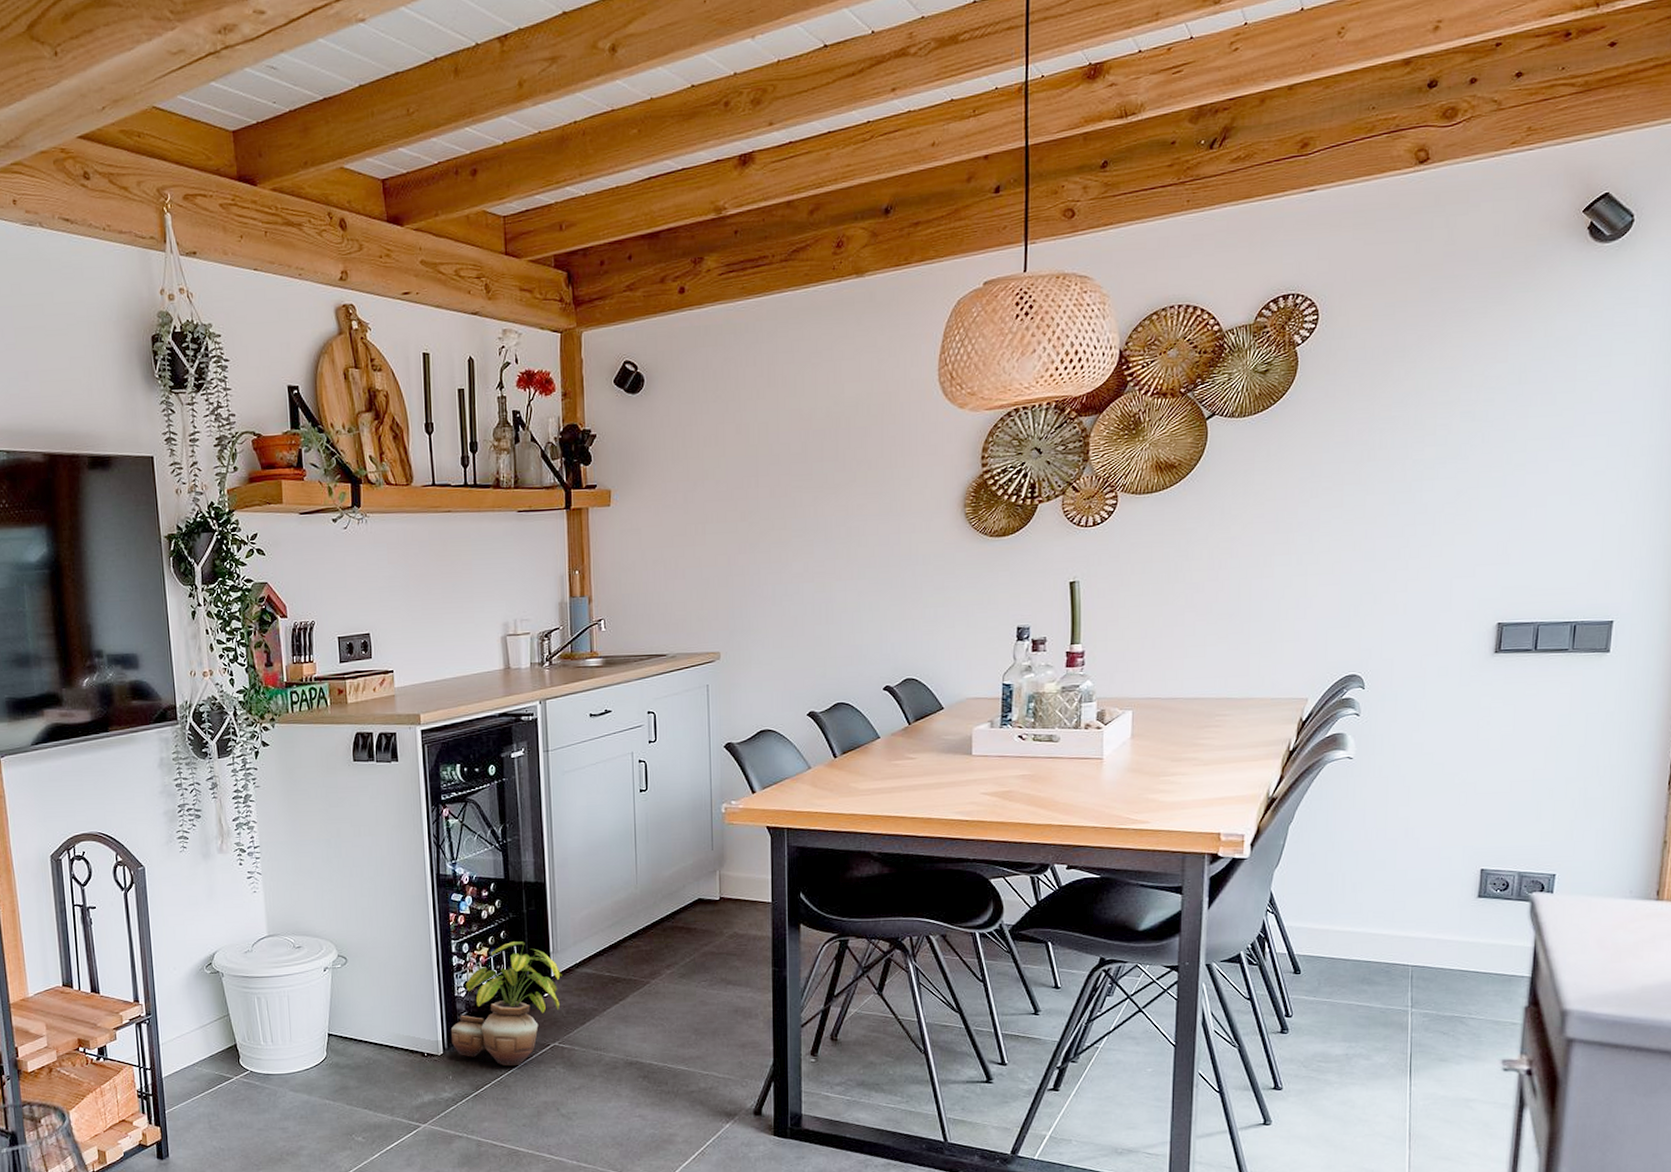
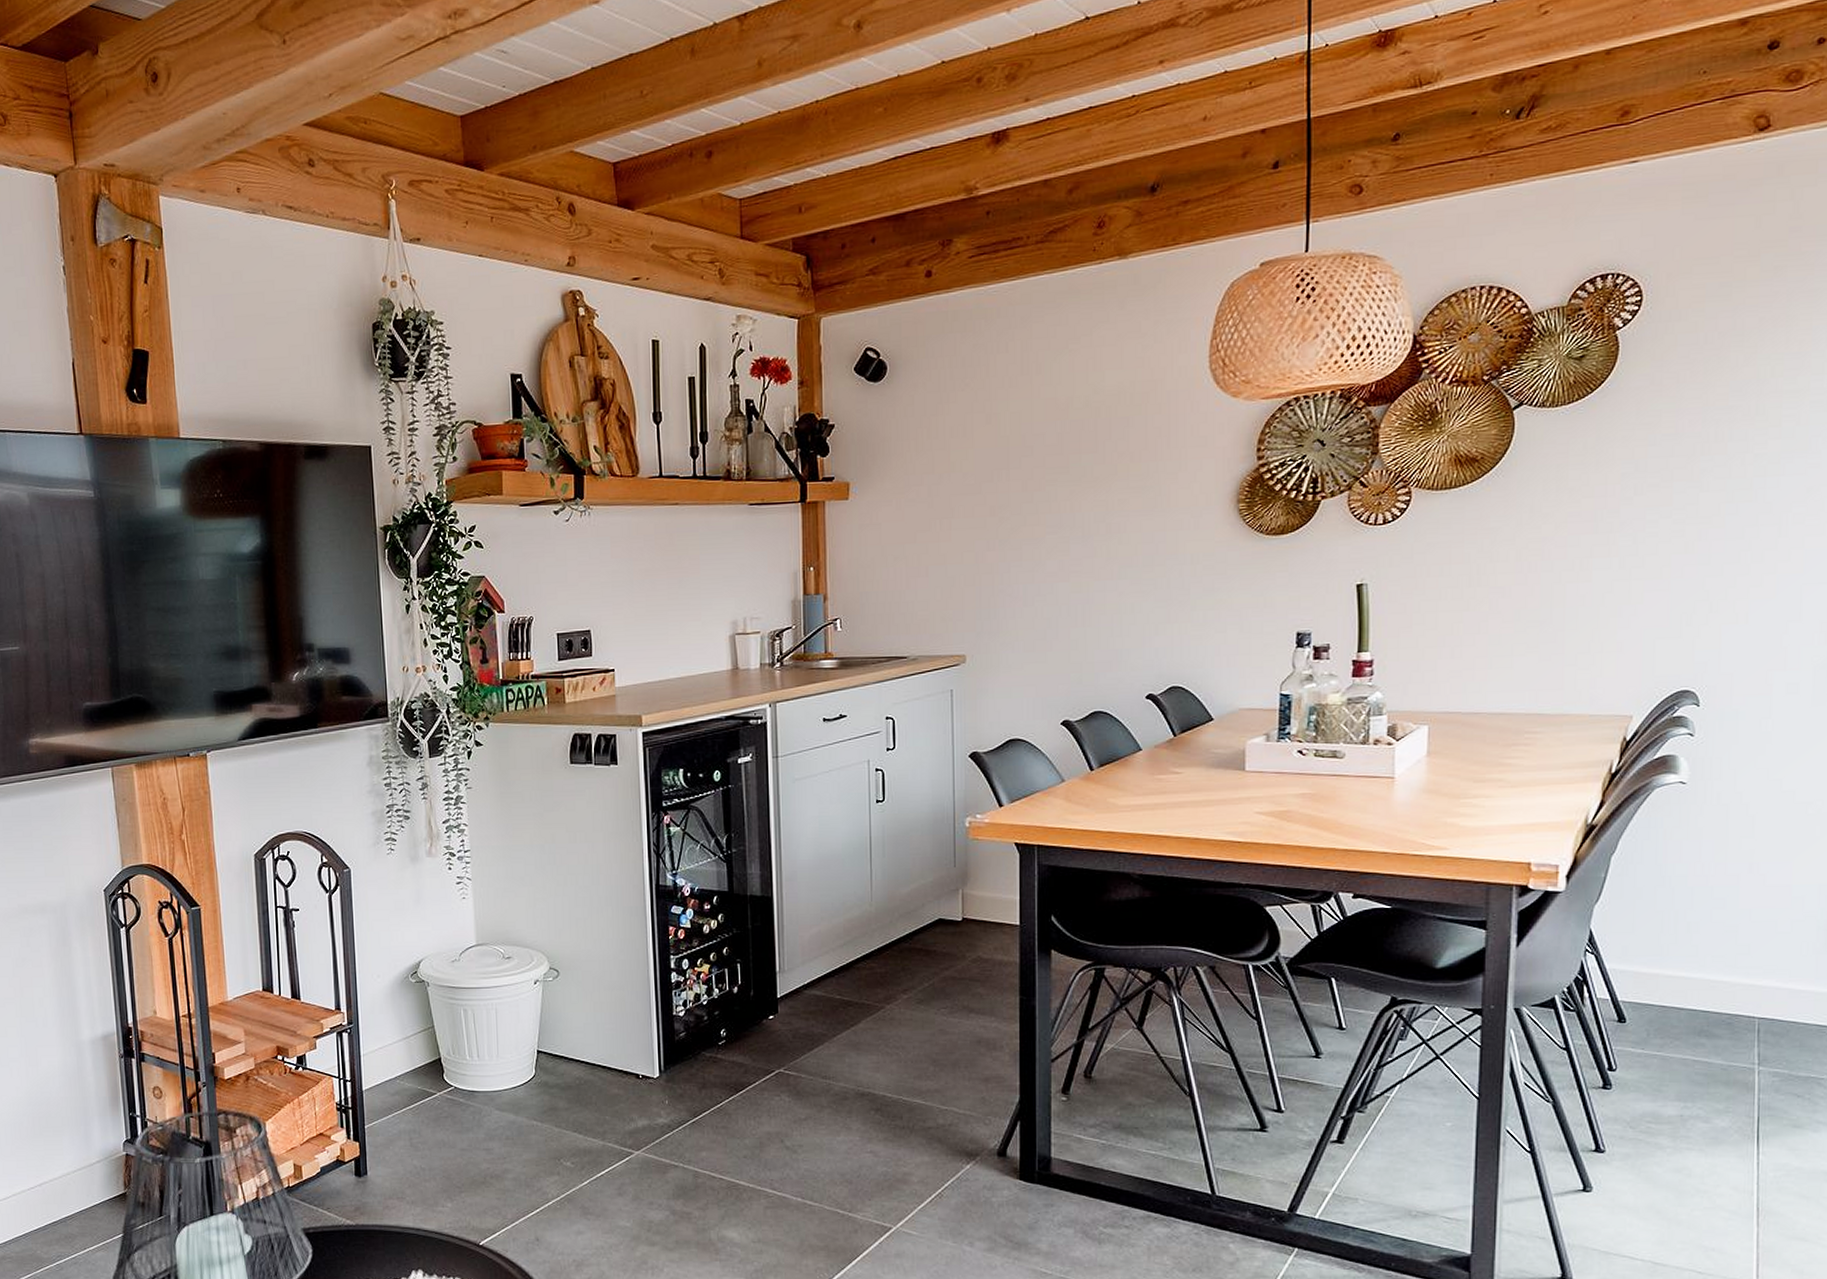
potted plant: present [450,941,562,1066] -> none [667,959,789,1093]

